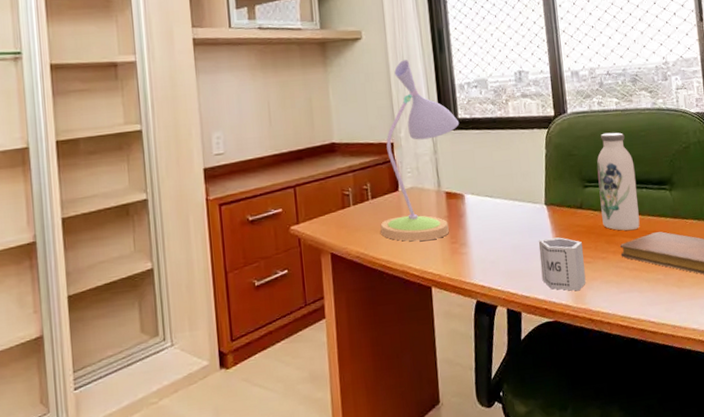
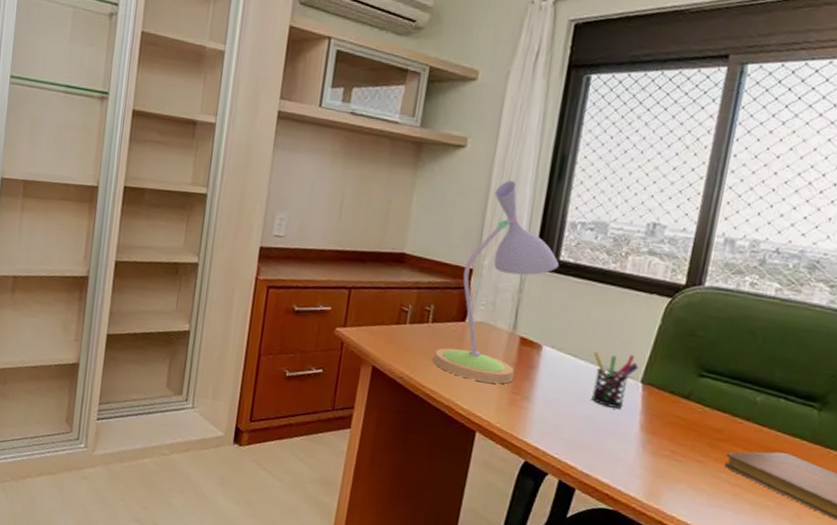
pen holder: none [504,183,540,233] -> present [591,351,638,409]
cup: present [538,237,586,291] -> none [611,418,677,488]
water bottle: present [597,132,640,231] -> none [711,320,779,442]

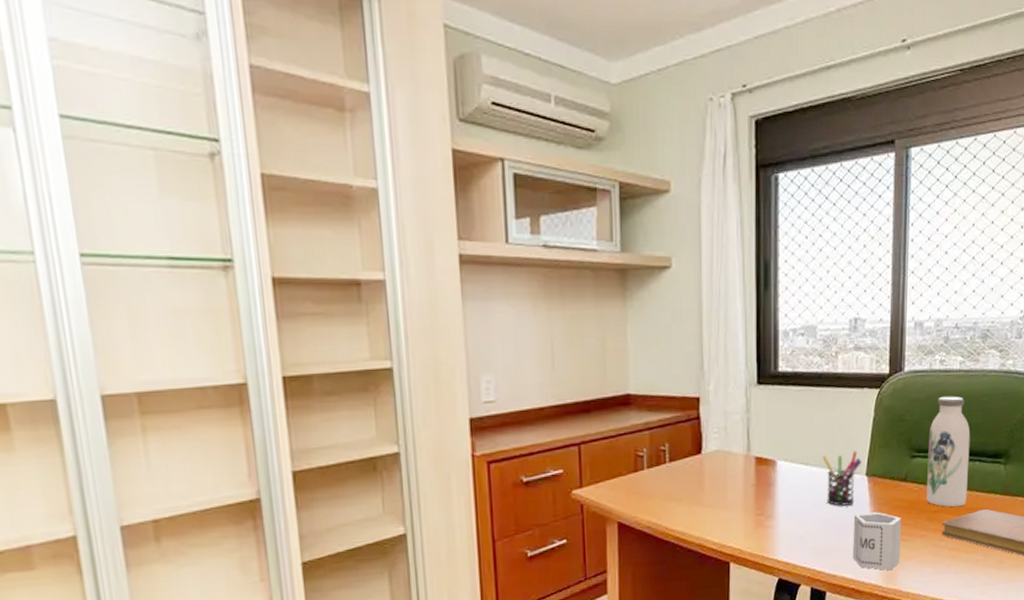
desk lamp: present [433,180,560,384] -> none [677,297,779,512]
cup: none [611,418,677,488] -> present [853,512,902,571]
water bottle: none [711,320,779,442] -> present [927,396,971,507]

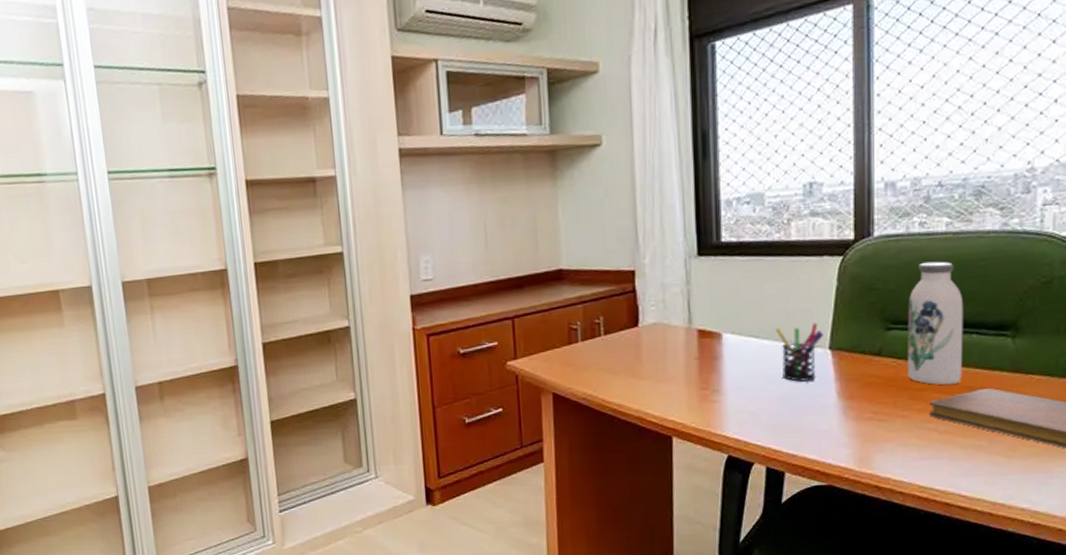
cup: present [853,512,902,571] -> none [815,388,877,453]

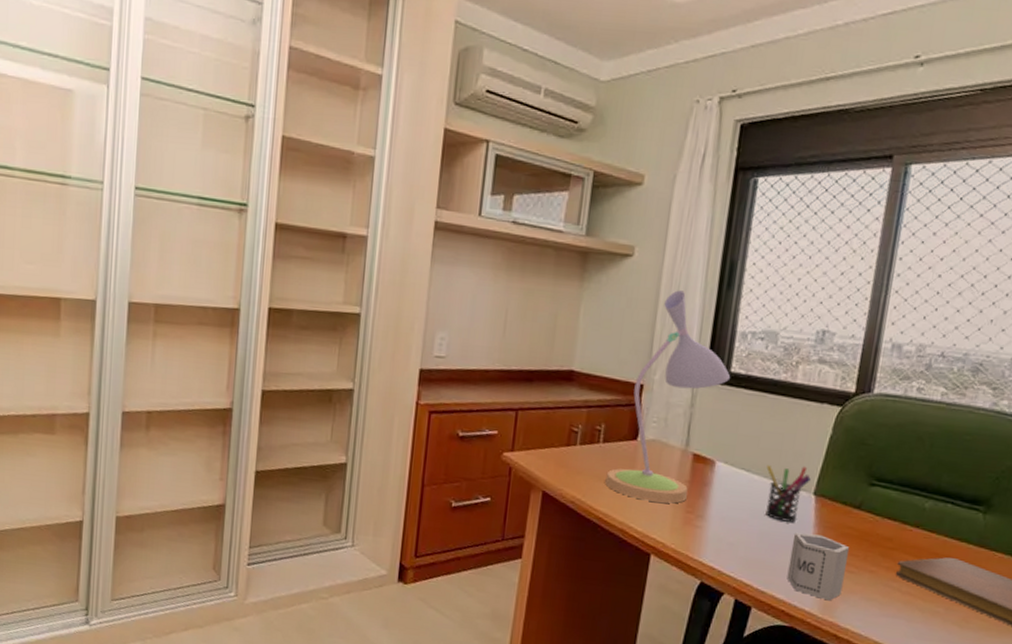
desk lamp: none [613,170,723,385] -> present [605,290,731,504]
cup: none [815,388,877,453] -> present [786,532,850,601]
water bottle: present [908,261,964,385] -> none [882,426,945,549]

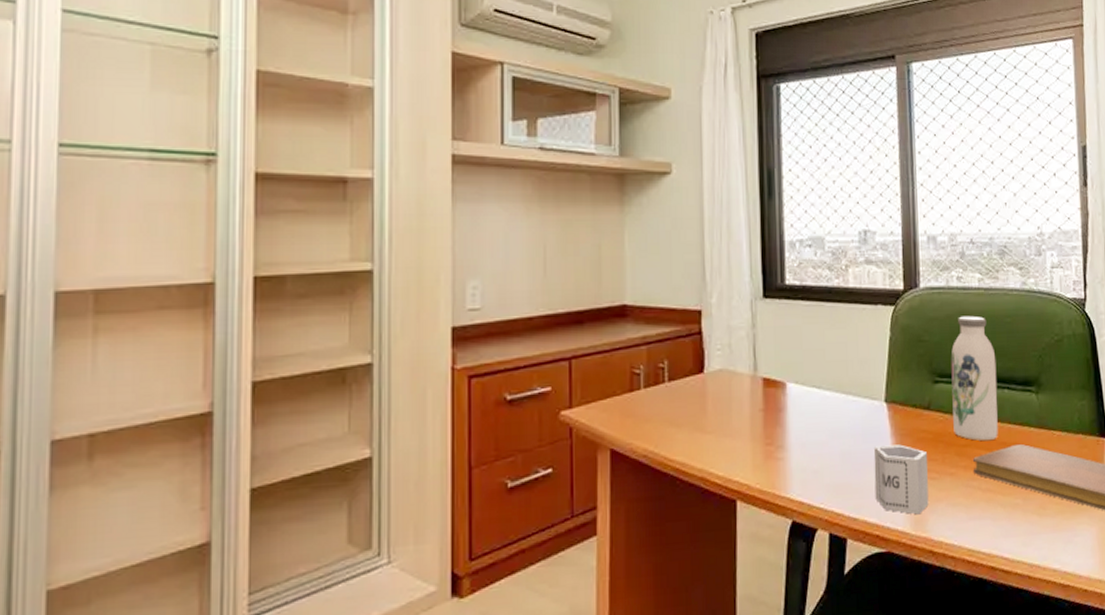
desk lamp: present [605,290,731,504] -> none [677,205,787,440]
pen holder: present [765,465,811,522] -> none [836,373,879,437]
water bottle: none [882,426,945,549] -> present [951,315,998,441]

